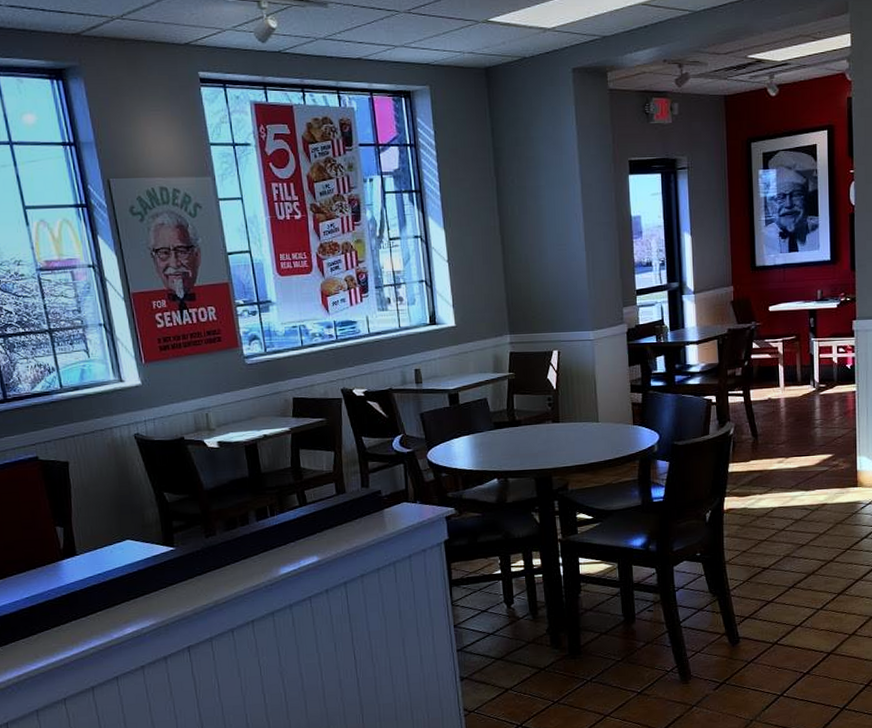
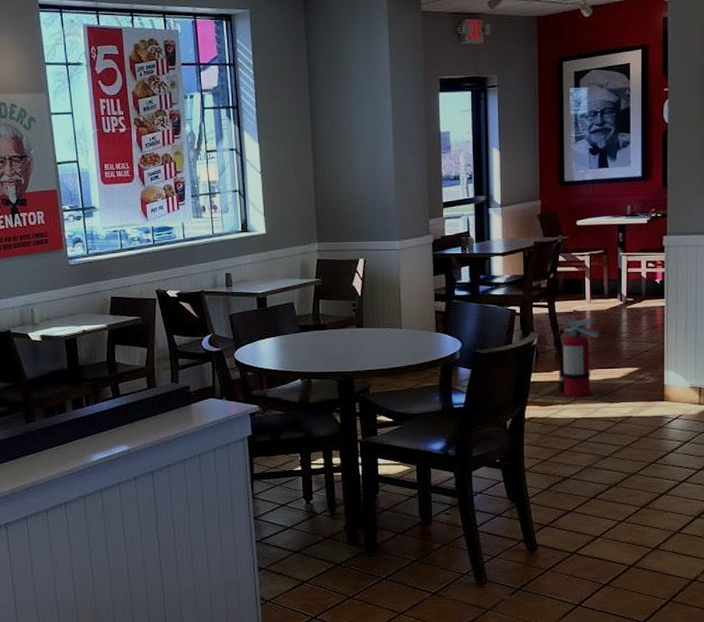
fire extinguisher: none [748,403,793,486] -> present [552,316,599,396]

